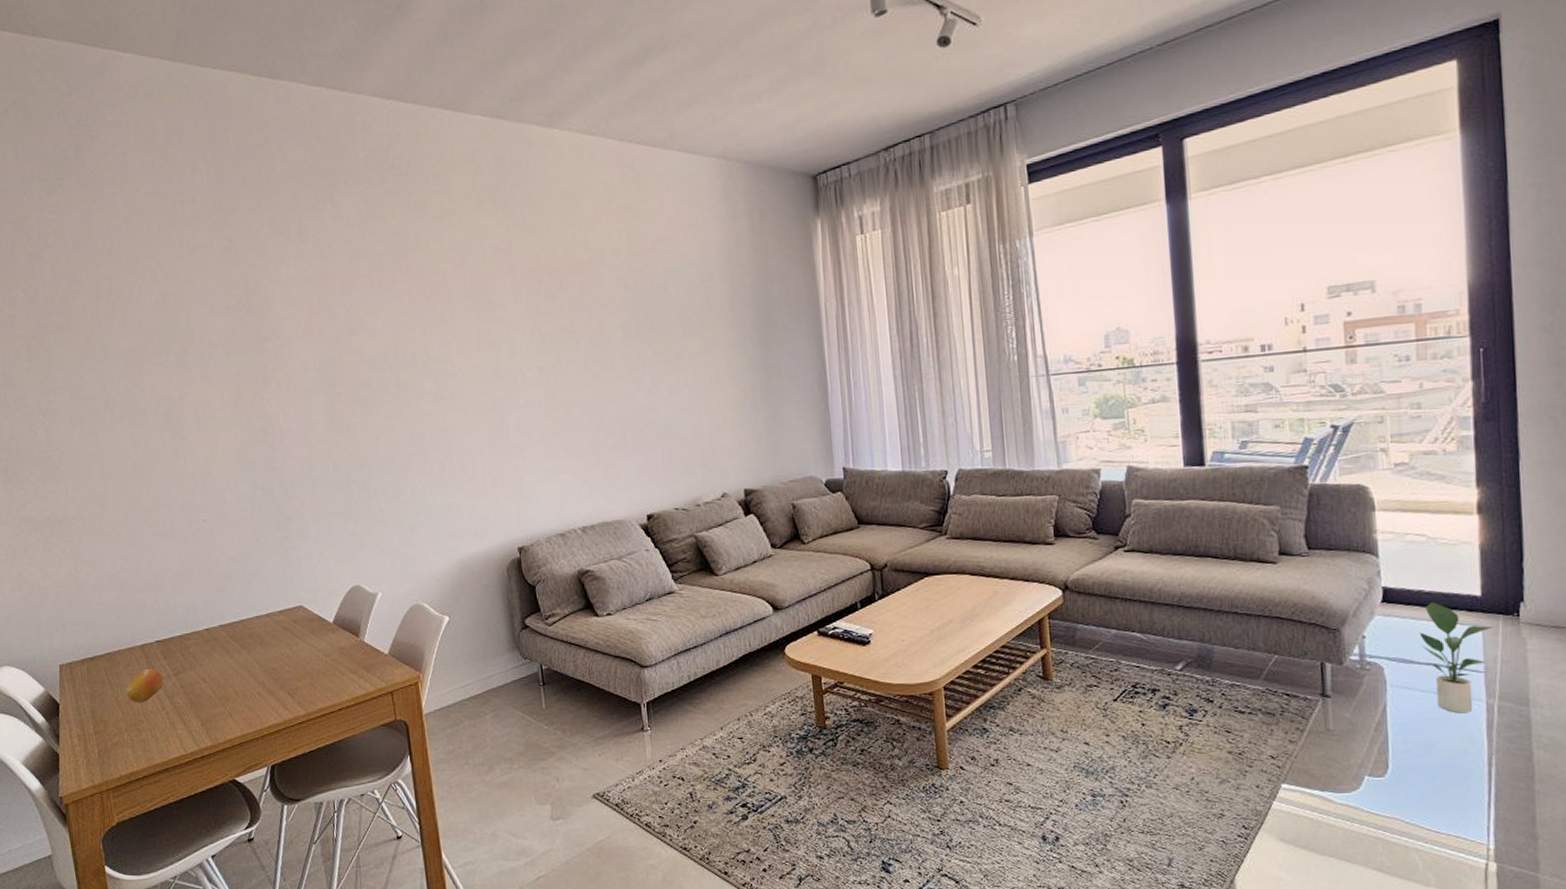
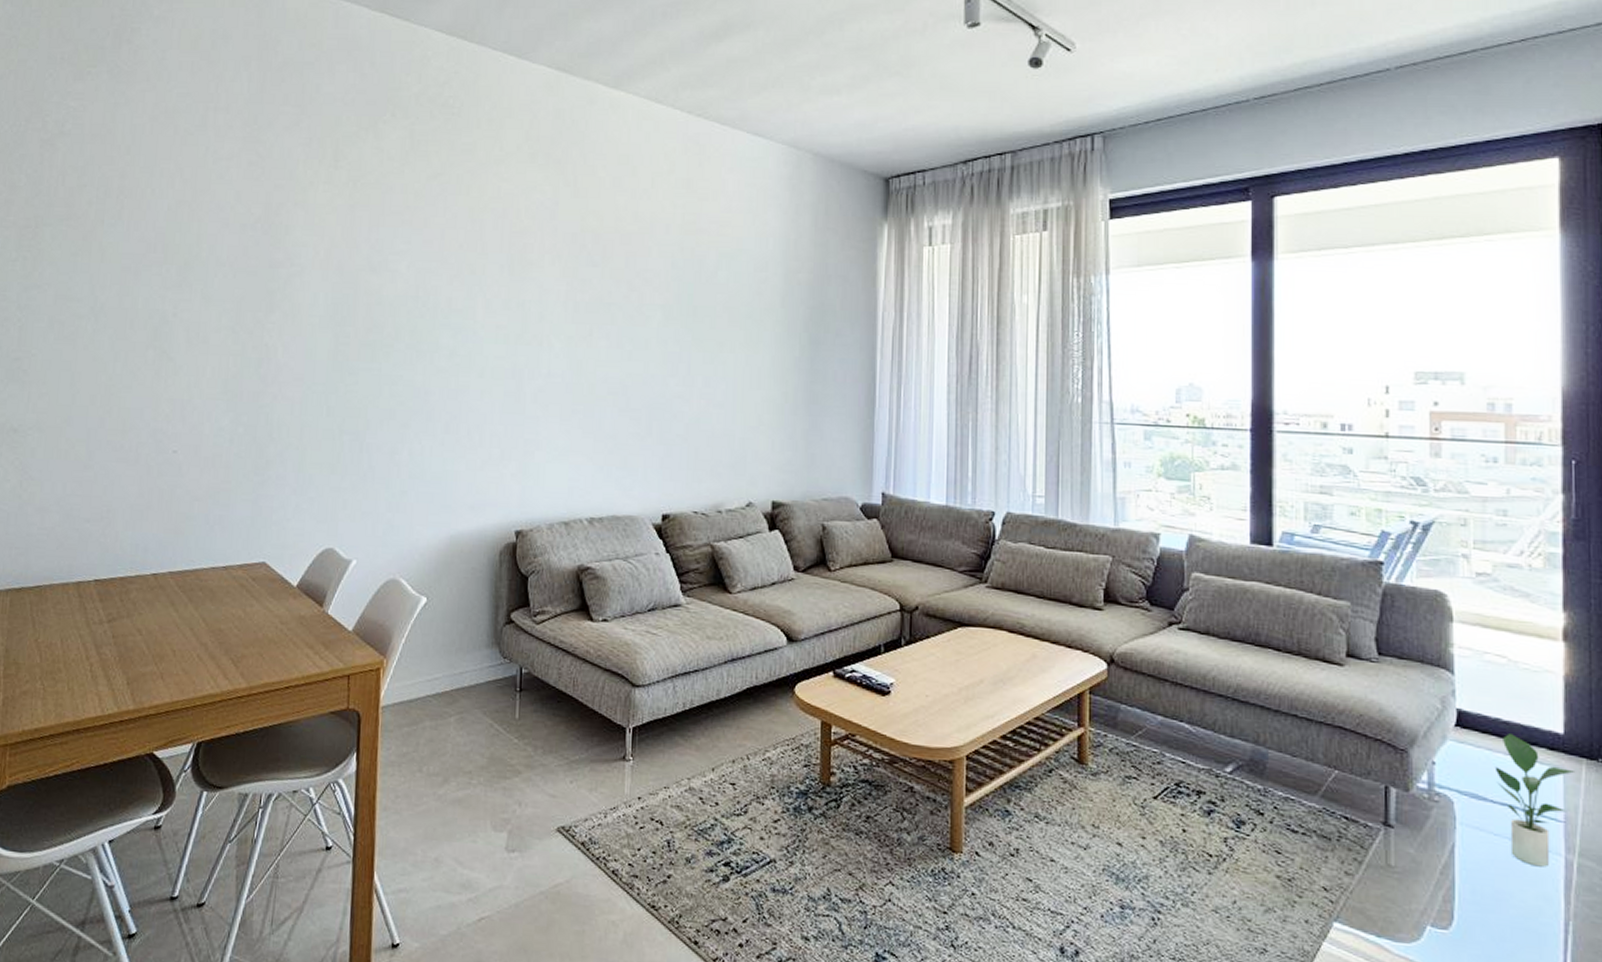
fruit: present [125,668,163,703] -> none [49,609,94,649]

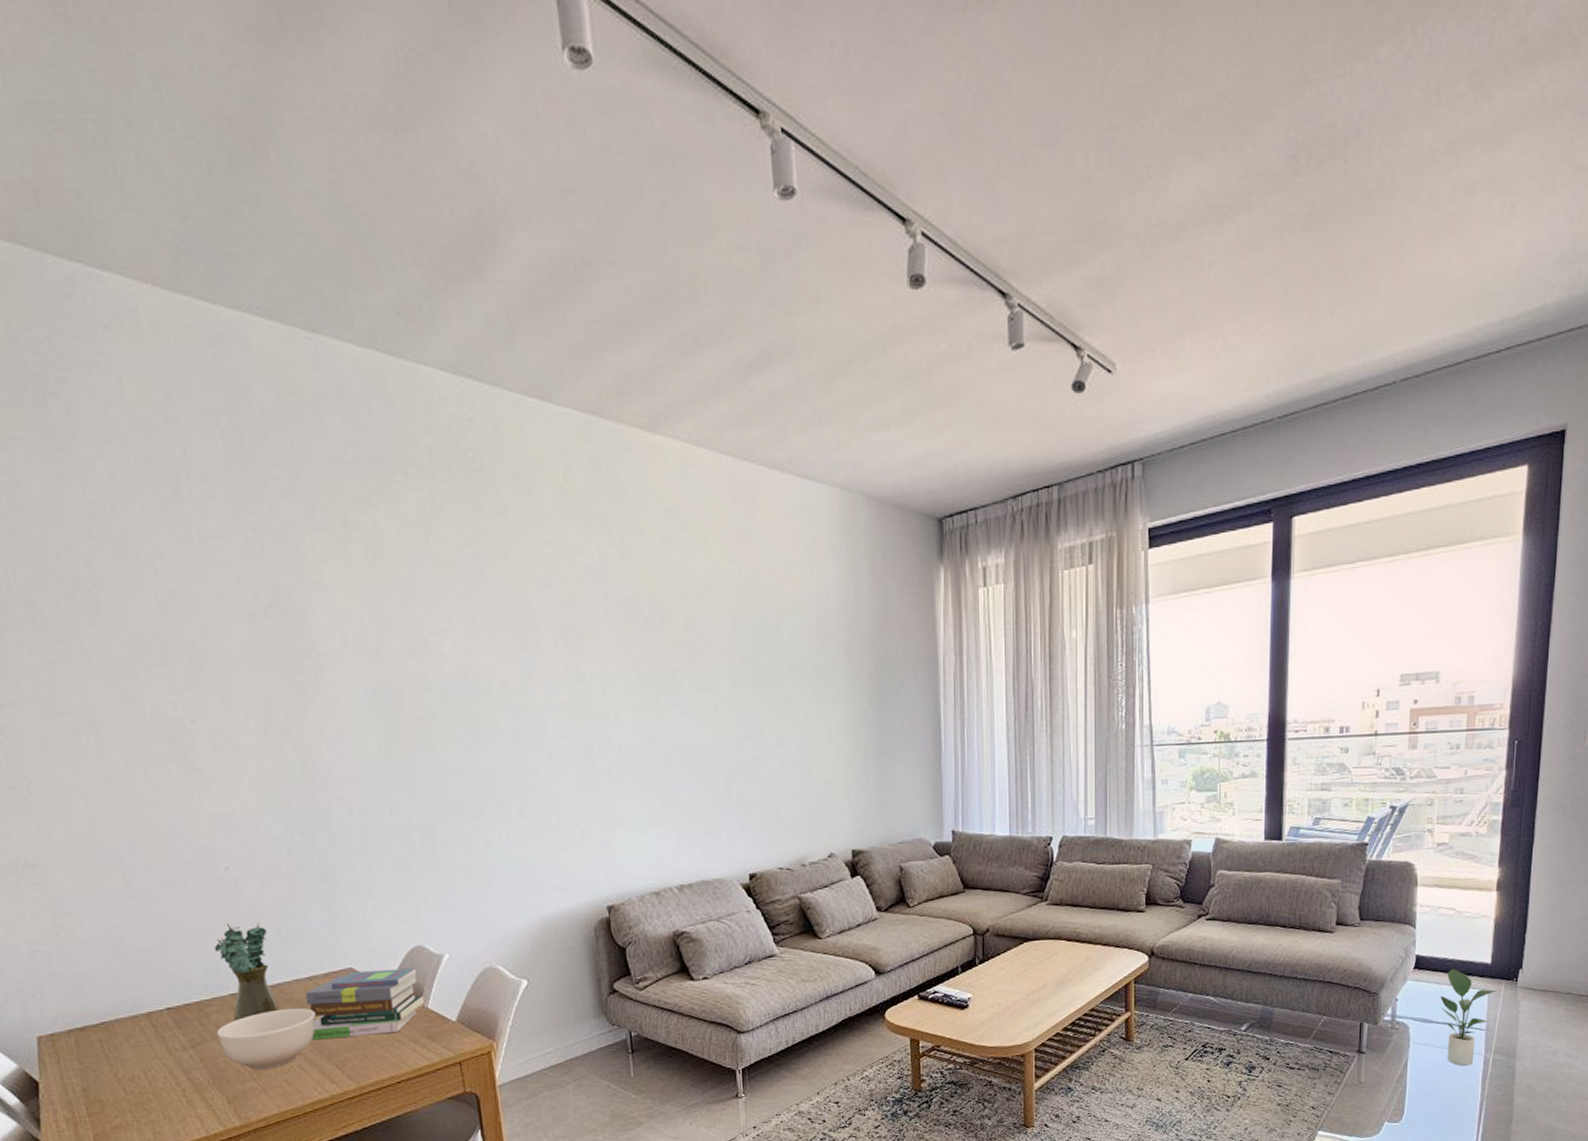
bowl: none [132,595,224,655] -> present [217,1008,316,1071]
vase: none [147,504,197,602] -> present [214,923,279,1022]
books: none [215,566,326,635] -> present [305,968,425,1040]

